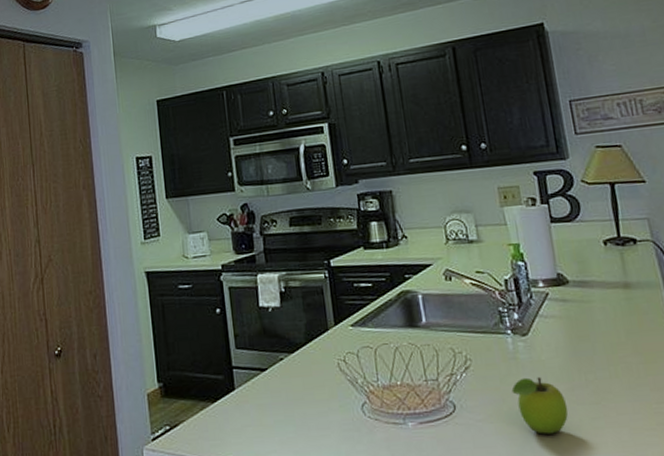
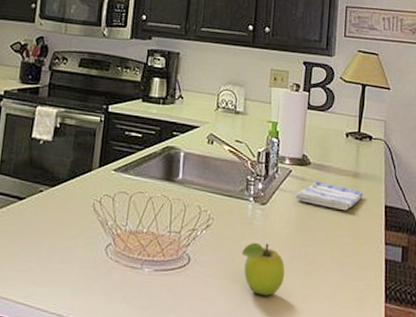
dish towel: none [558,299,641,328] -> present [294,181,363,211]

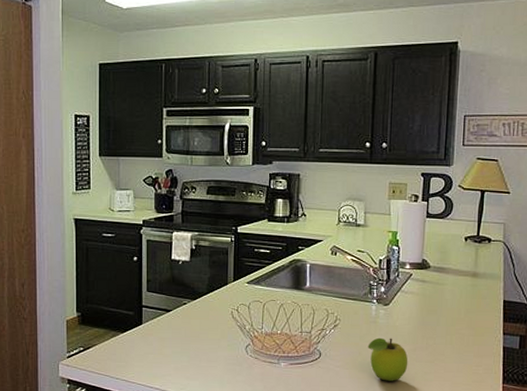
dish towel: present [294,181,363,211] -> none [415,282,482,307]

